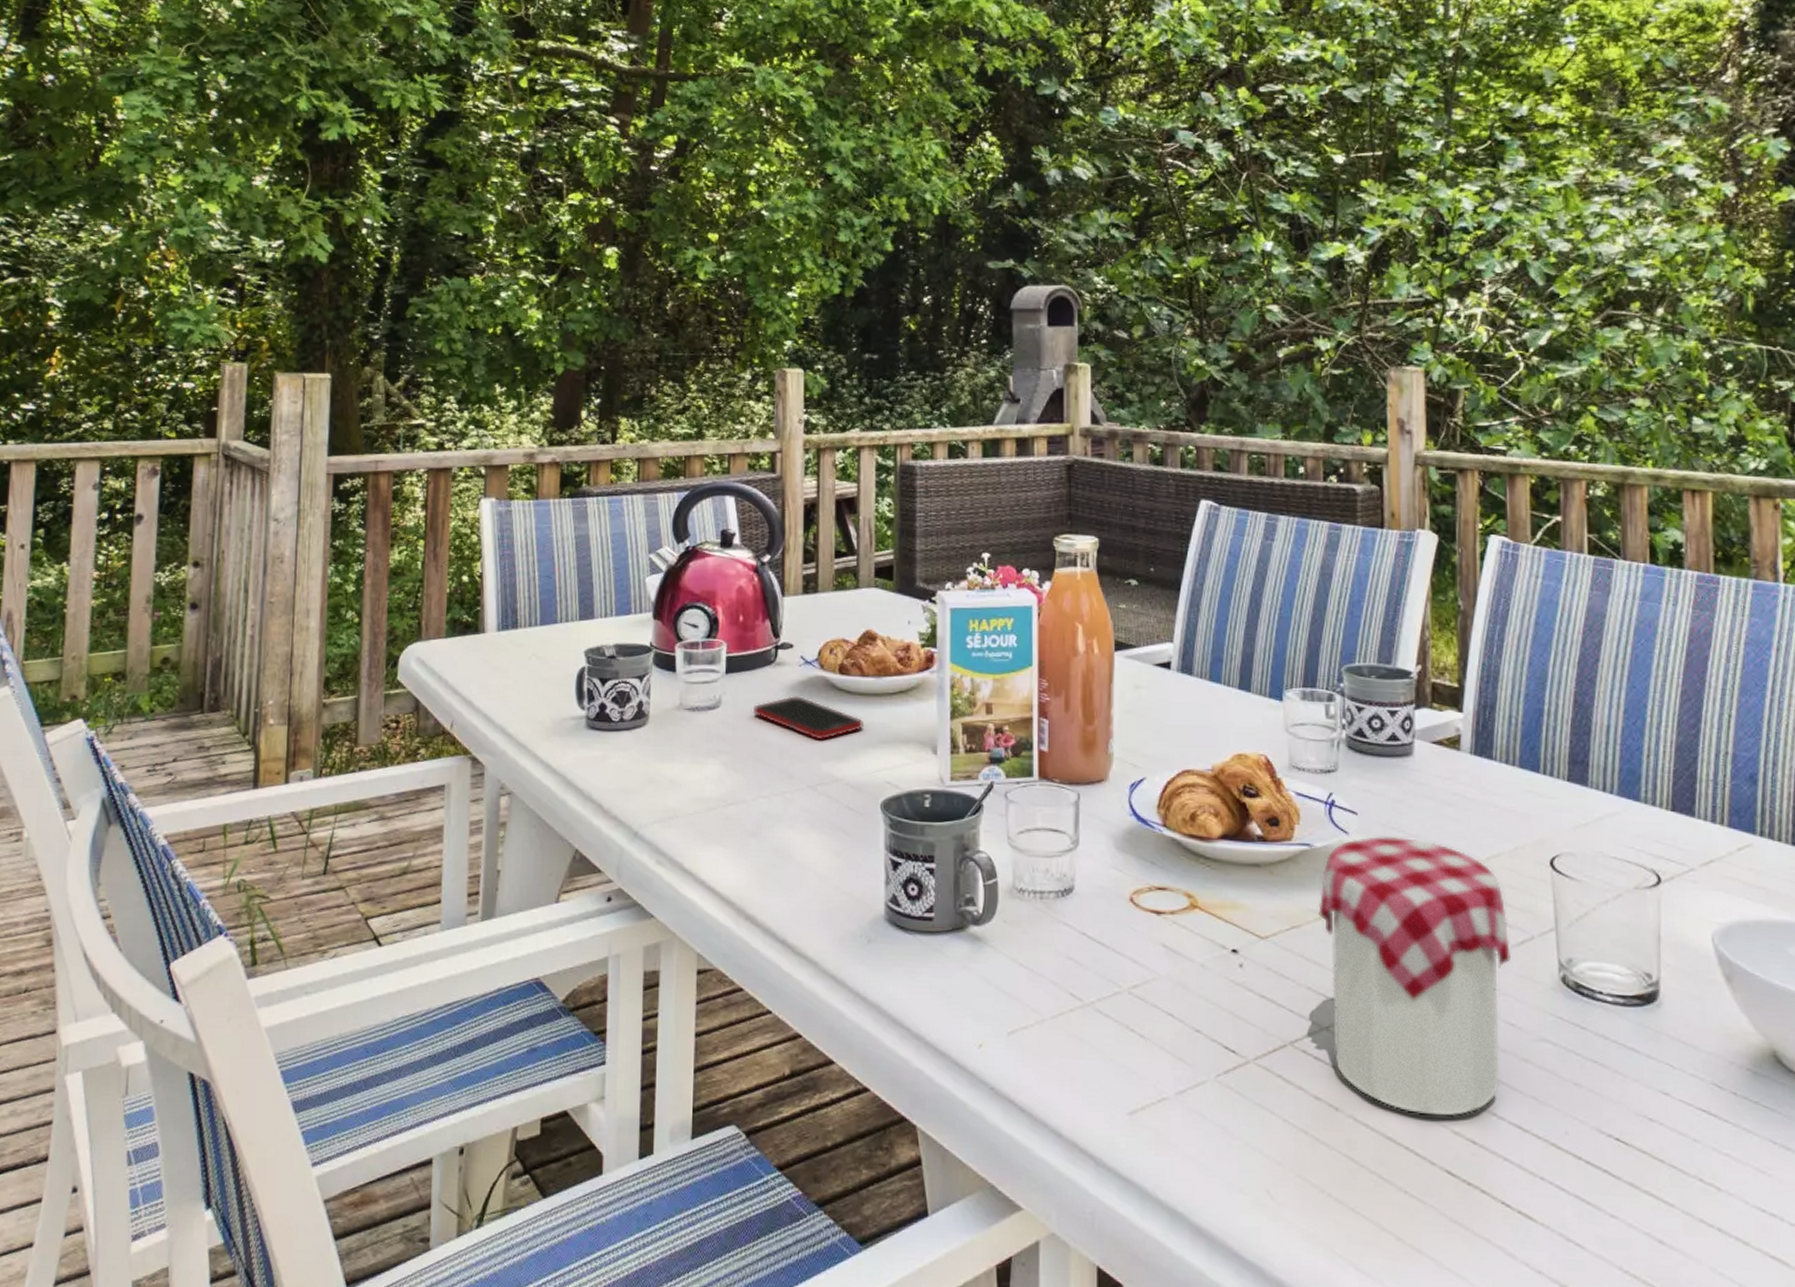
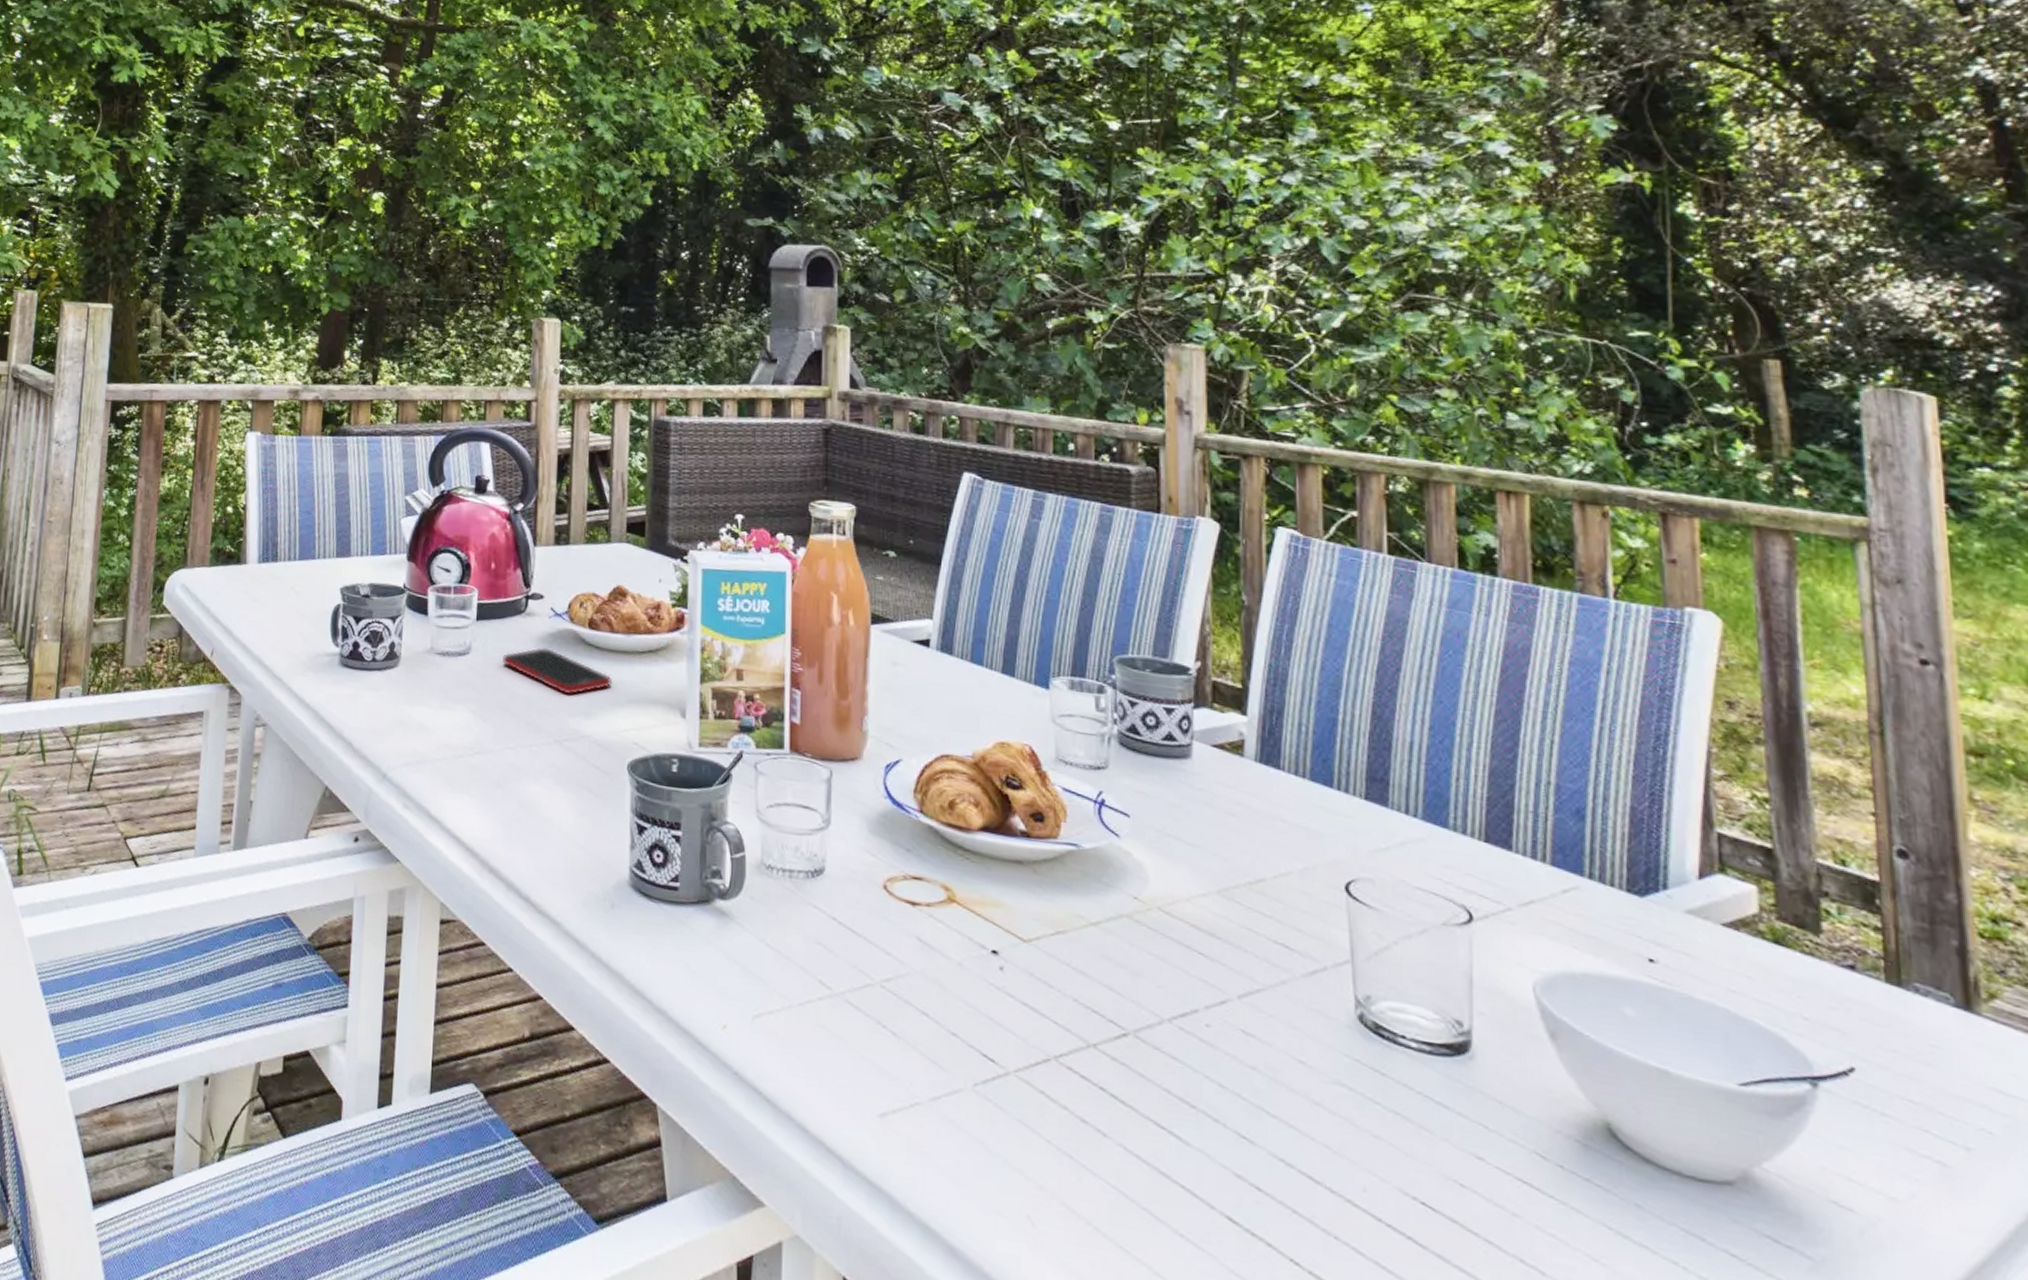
jam jar: present [1318,836,1511,1116] -> none [1086,841,1300,1157]

